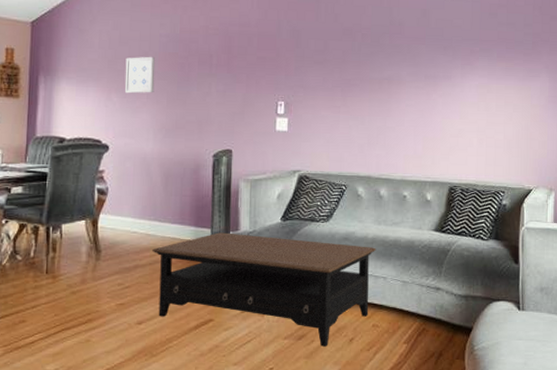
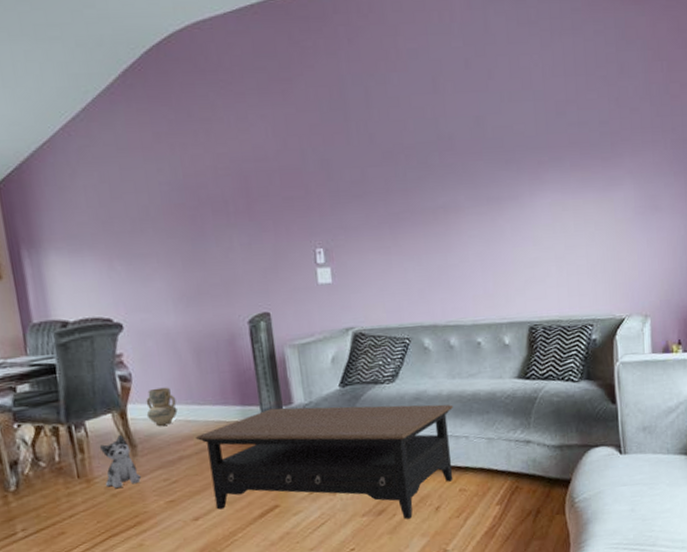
plush toy: none [68,239,100,286] -> present [99,434,142,488]
ceramic jug: none [114,203,141,236] -> present [146,387,178,426]
wall art: present [125,56,155,94] -> none [123,210,165,260]

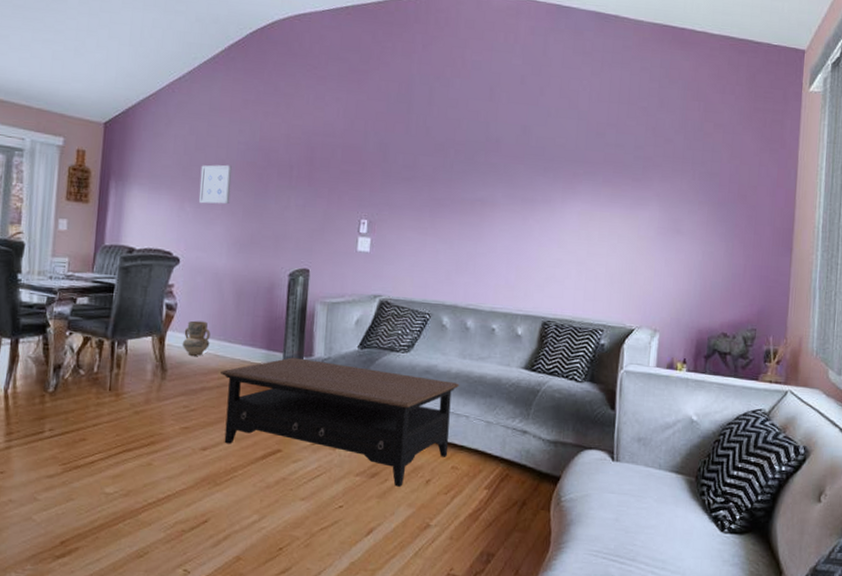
plush toy: present [99,434,142,488] -> none [131,357,165,406]
wall art: none [123,210,165,260] -> present [199,164,232,205]

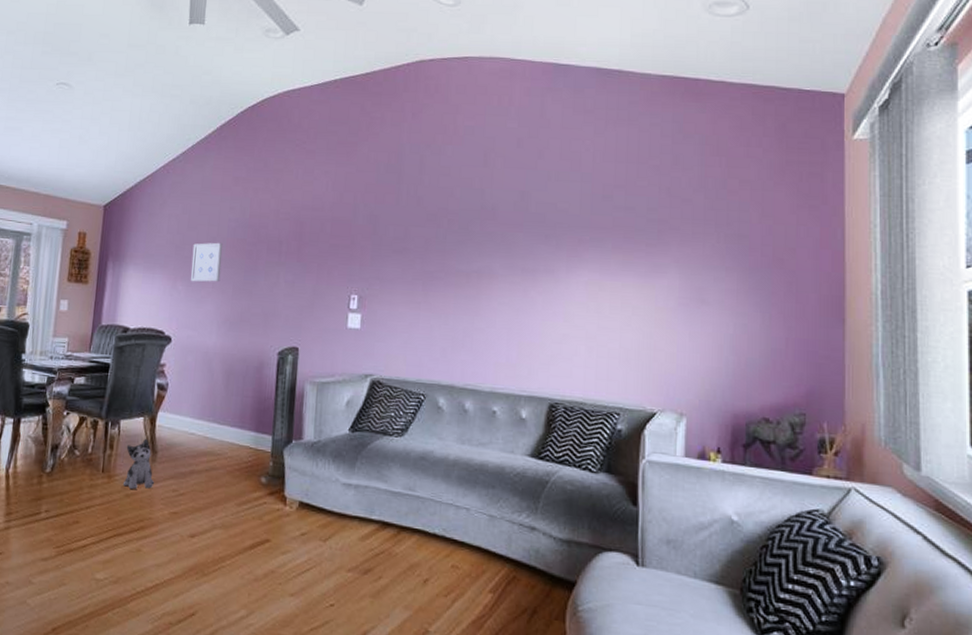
plush toy: none [131,357,165,406] -> present [122,438,155,489]
ceramic jug: present [182,320,211,356] -> none [172,401,200,438]
coffee table: present [220,357,460,487] -> none [209,440,459,586]

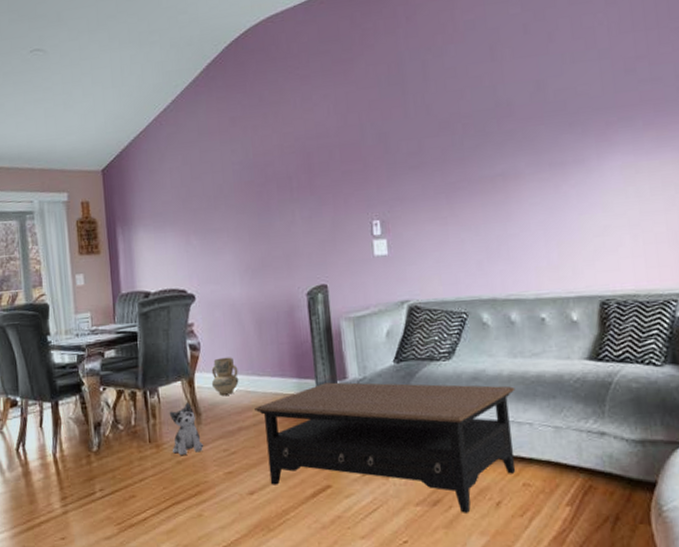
ceramic jug: none [172,401,200,438] -> present [211,357,239,395]
wall art: present [191,242,223,282] -> none [200,188,234,235]
coffee table: none [209,440,459,586] -> present [254,382,516,513]

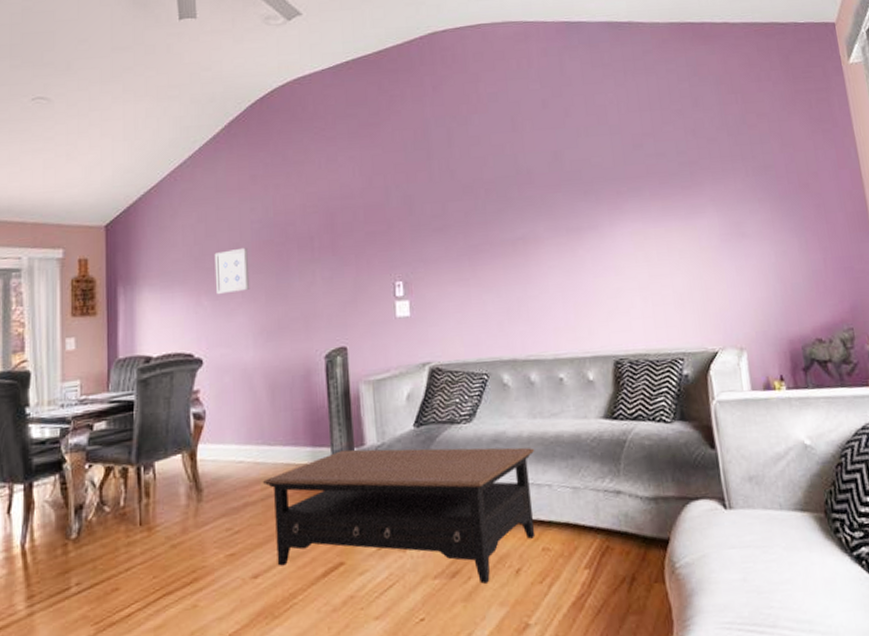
plush toy: present [169,402,204,455] -> none [165,477,204,538]
wall art: none [200,188,234,235] -> present [214,247,250,295]
ceramic jug: present [211,357,239,395] -> none [216,426,247,468]

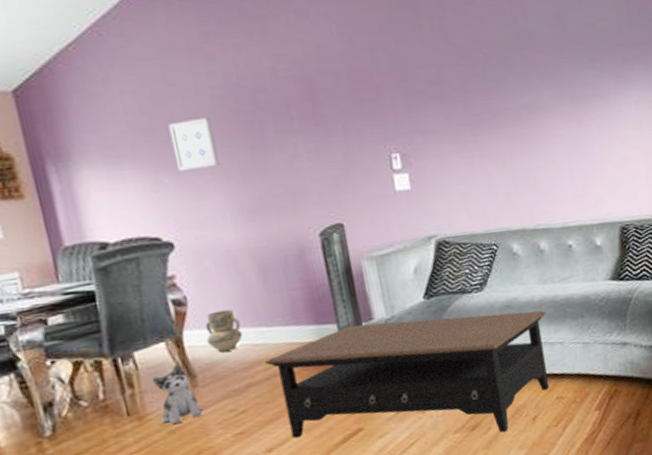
plush toy: none [165,477,204,538] -> present [151,364,204,424]
ceramic jug: none [216,426,247,468] -> present [205,309,243,352]

